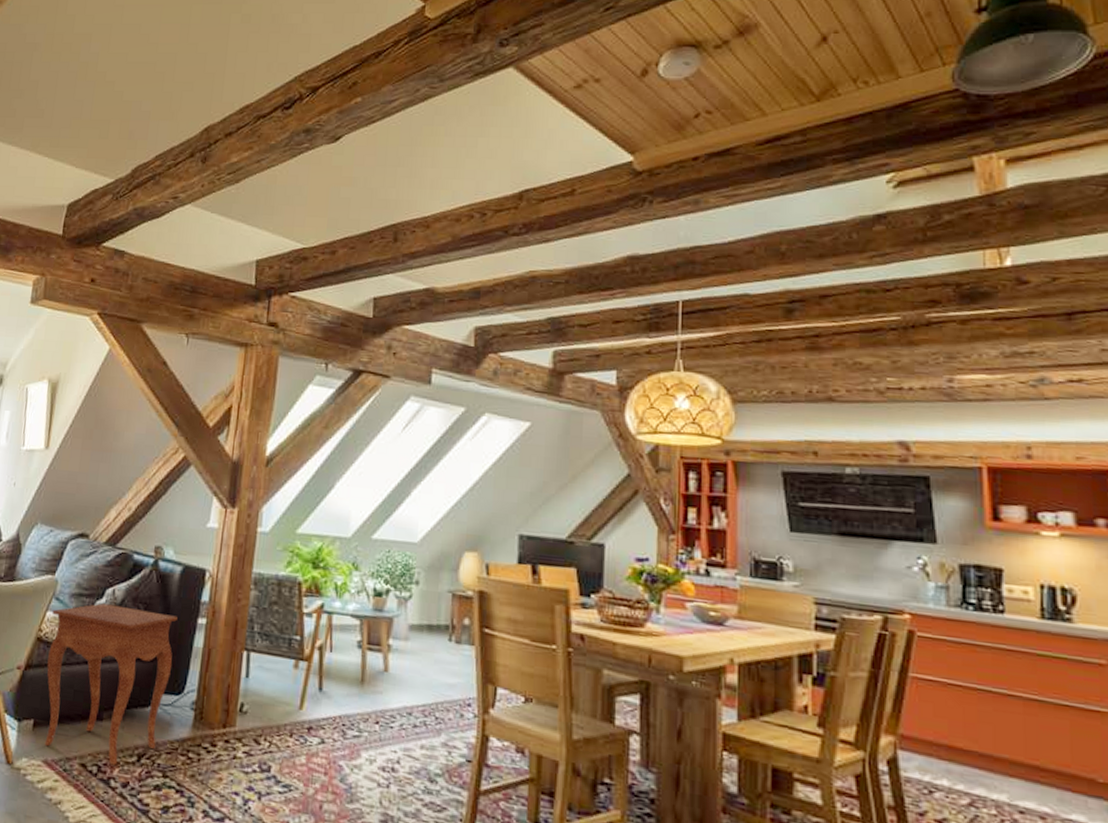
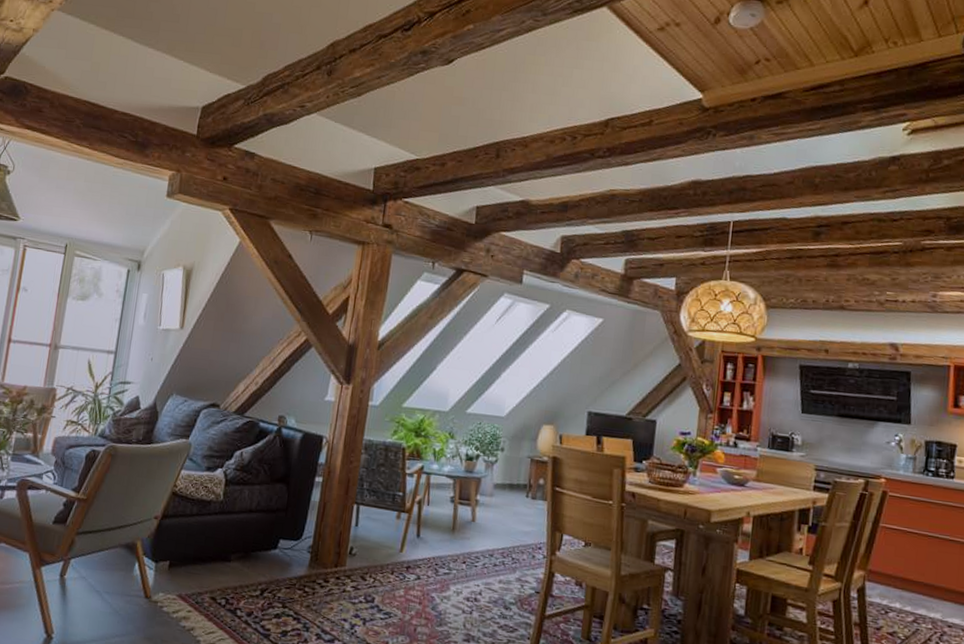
side table: present [44,603,178,766] -> none [179,463,298,598]

